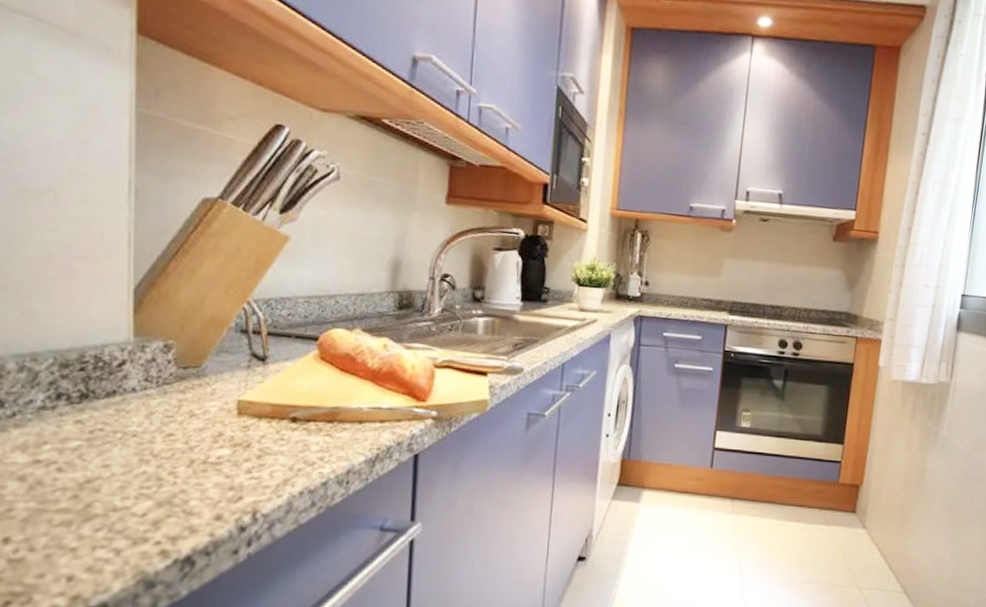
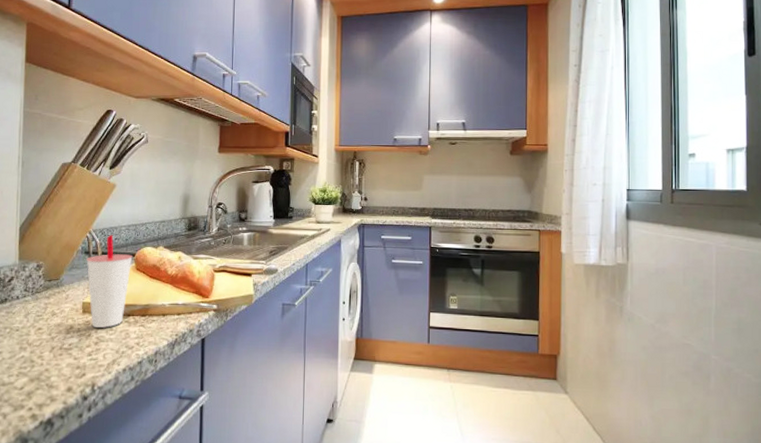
cup: none [243,308,315,436] -> present [86,235,133,328]

